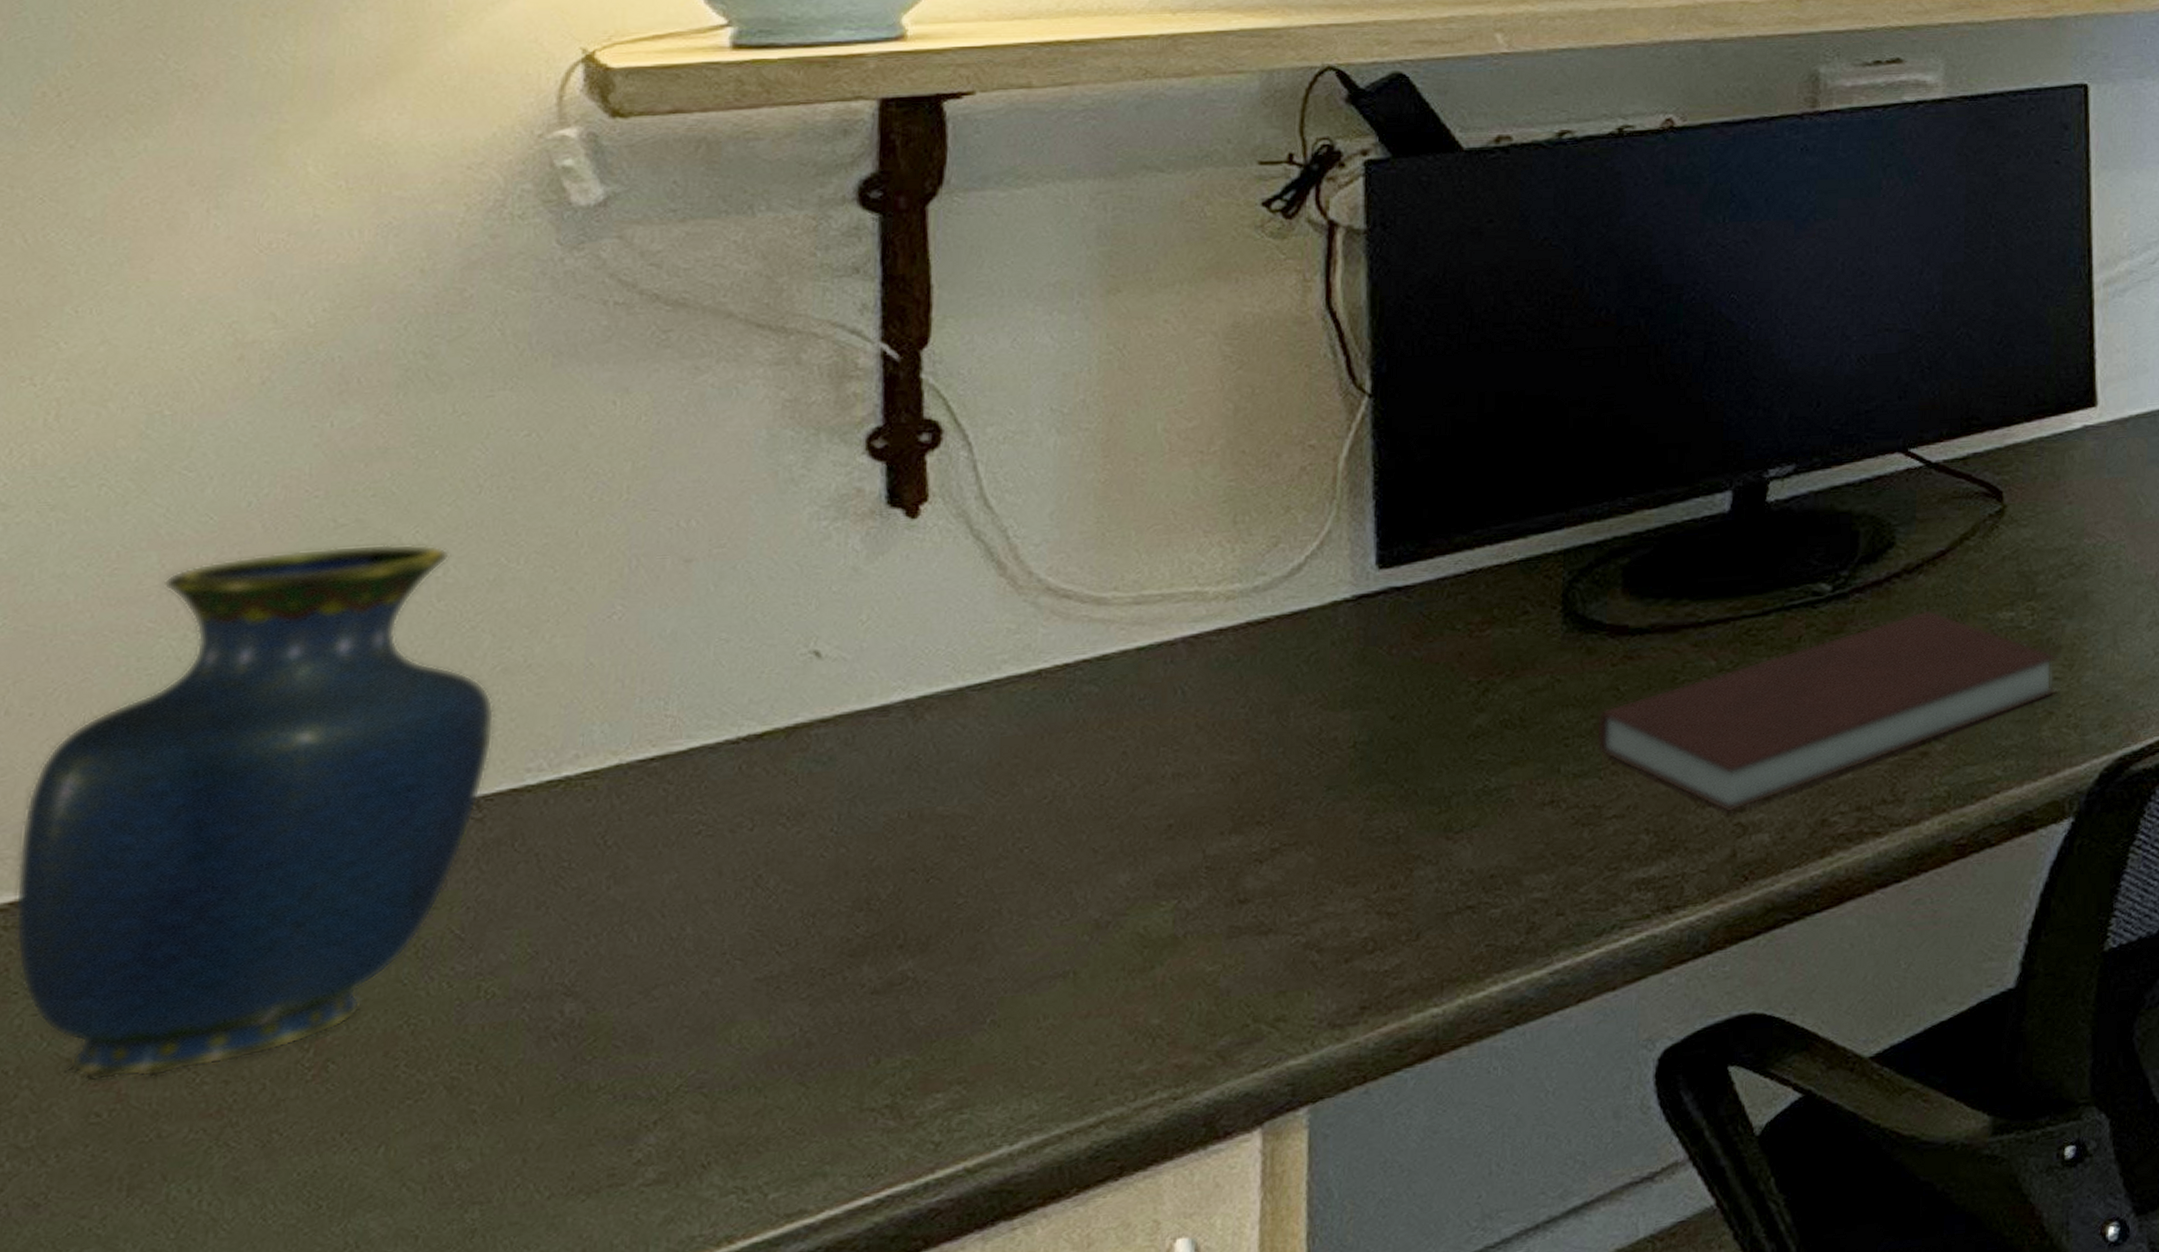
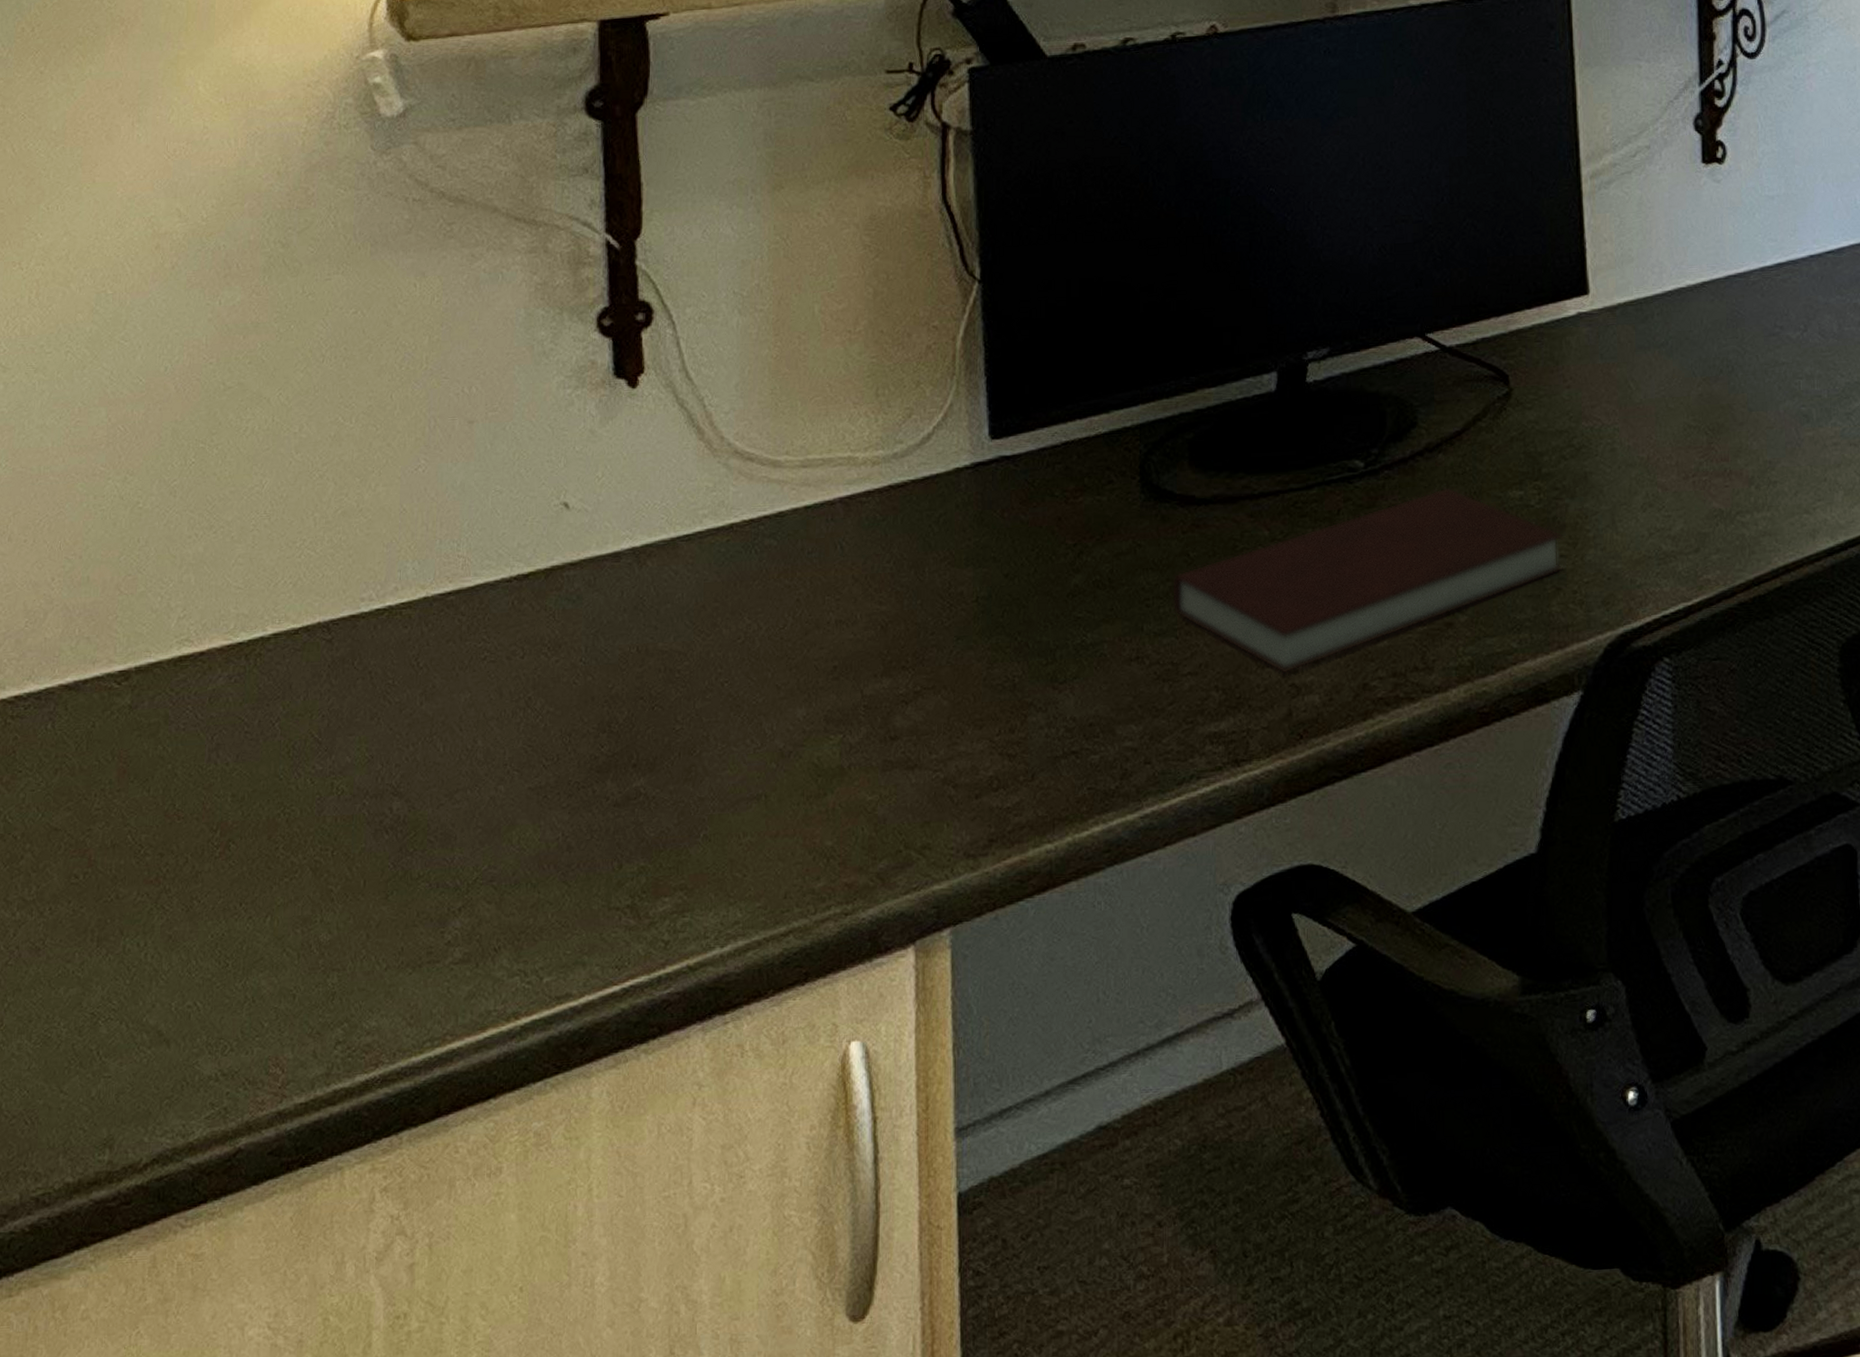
vase: present [14,543,495,1082] -> none [18,403,338,848]

